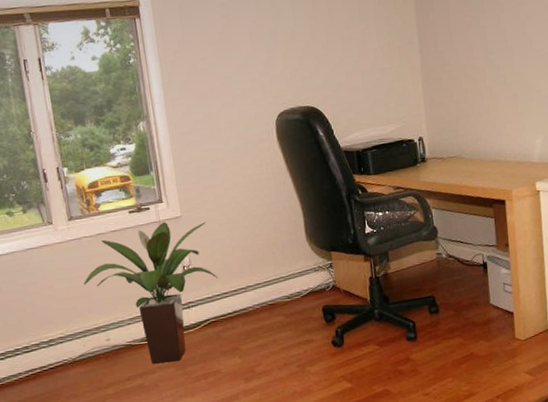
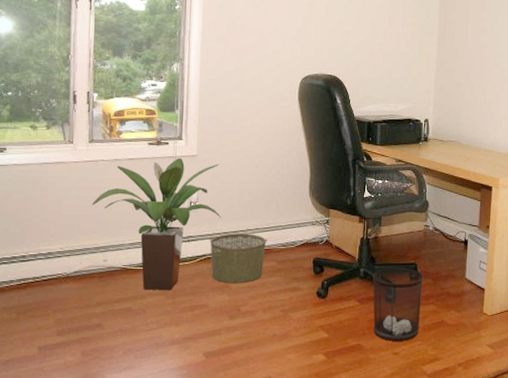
basket: none [209,290,272,346] -> present [209,233,268,284]
waste bin: none [388,302,448,382] -> present [372,268,424,341]

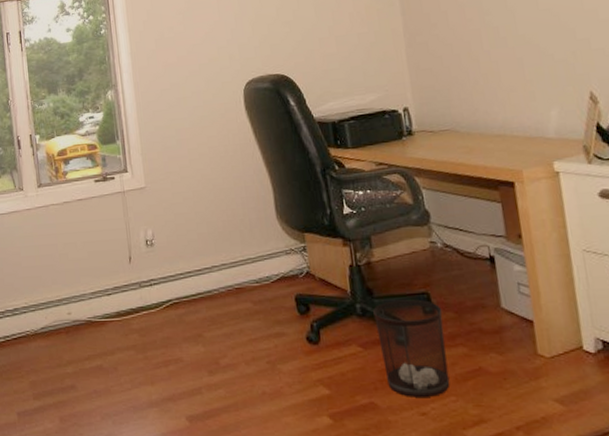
potted plant: present [92,158,222,290] -> none [49,192,182,344]
basket: present [209,233,268,284] -> none [172,271,238,332]

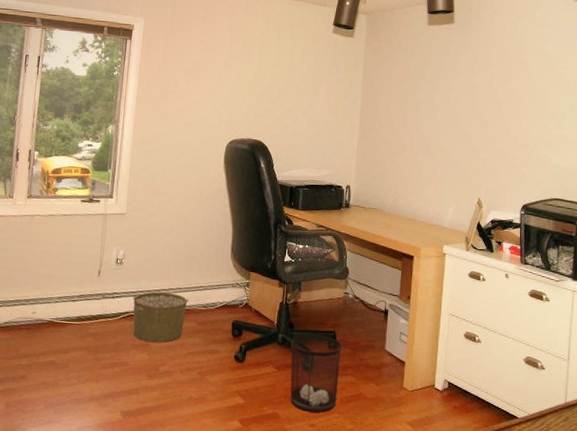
basket: none [172,271,238,332] -> present [133,292,189,343]

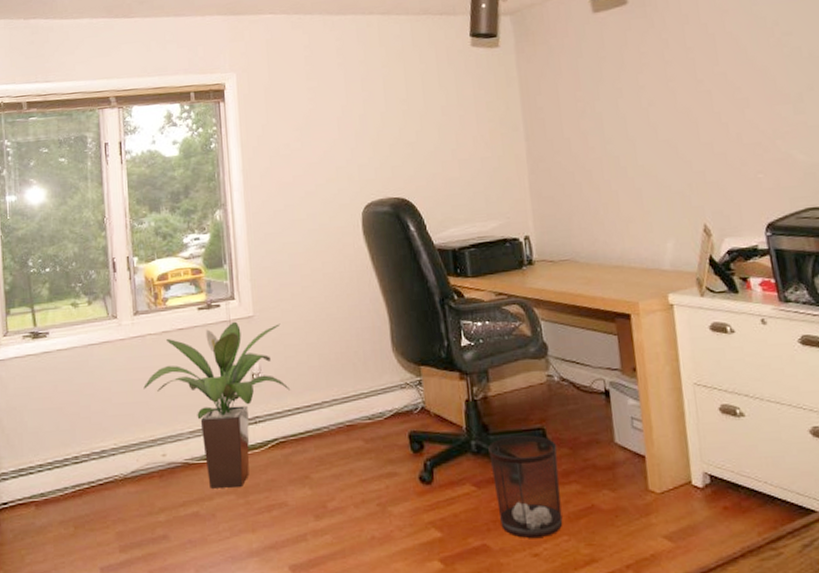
potted plant: none [26,215,146,346] -> present [143,321,291,489]
basket: present [133,292,189,343] -> none [279,407,350,474]

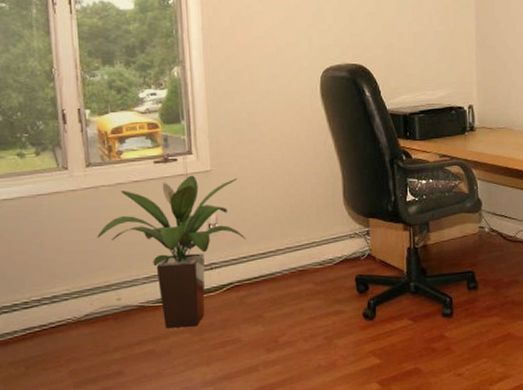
waste bin: present [488,435,563,538] -> none [425,277,484,362]

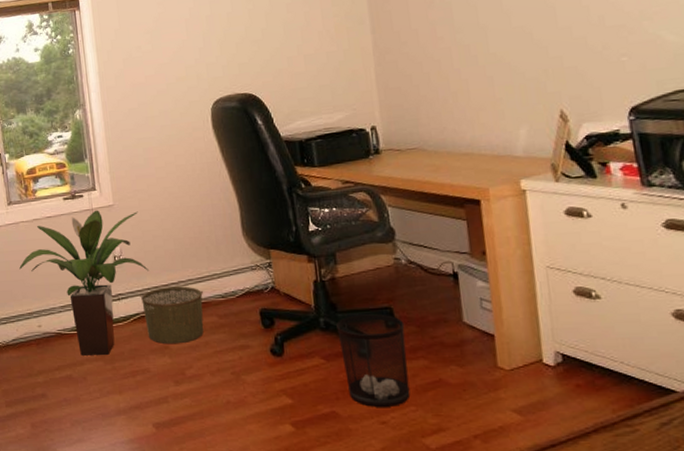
basket: none [235,254,302,313] -> present [140,286,204,345]
waste bin: none [425,277,484,362] -> present [336,314,411,407]

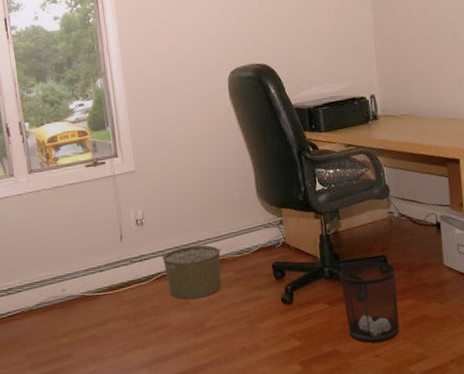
potted plant: present [19,210,150,356] -> none [42,176,171,316]

